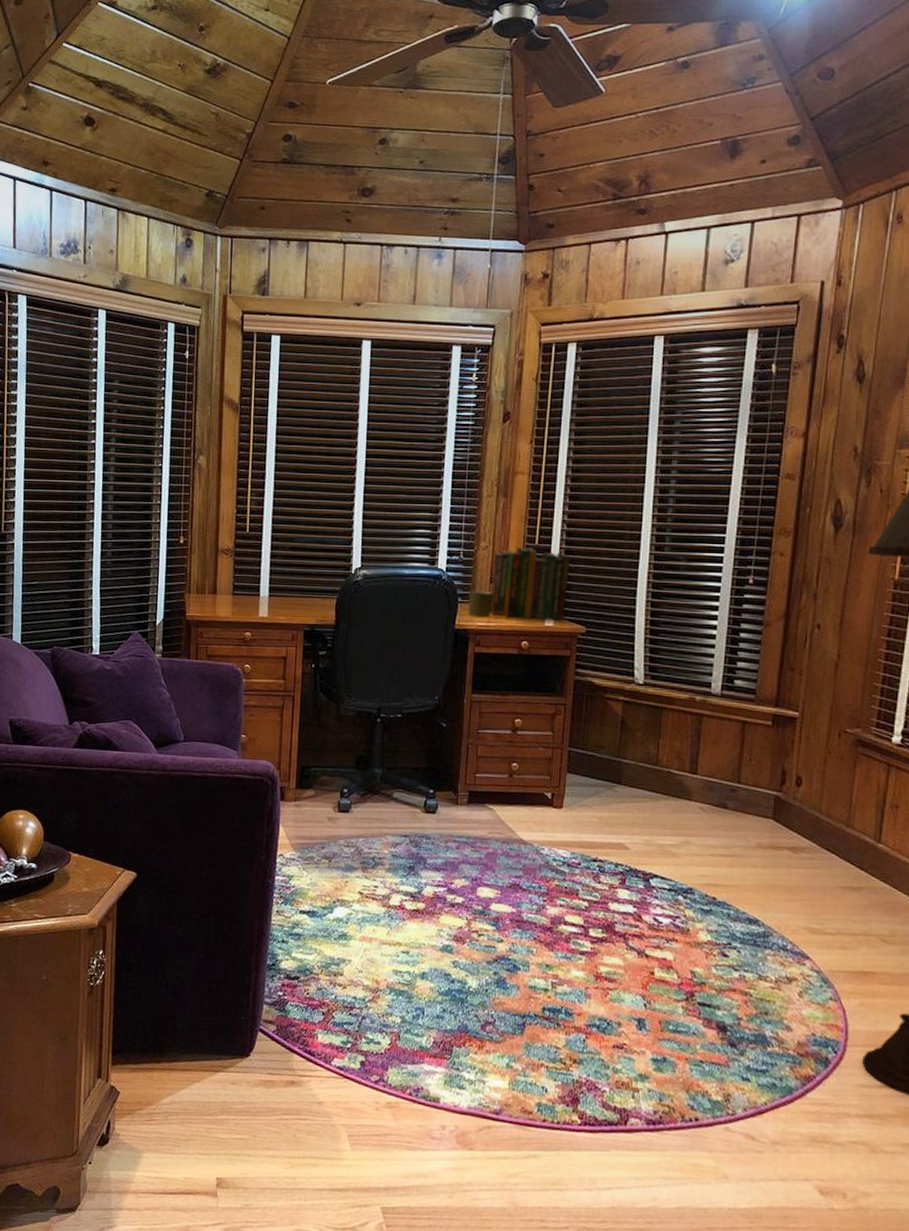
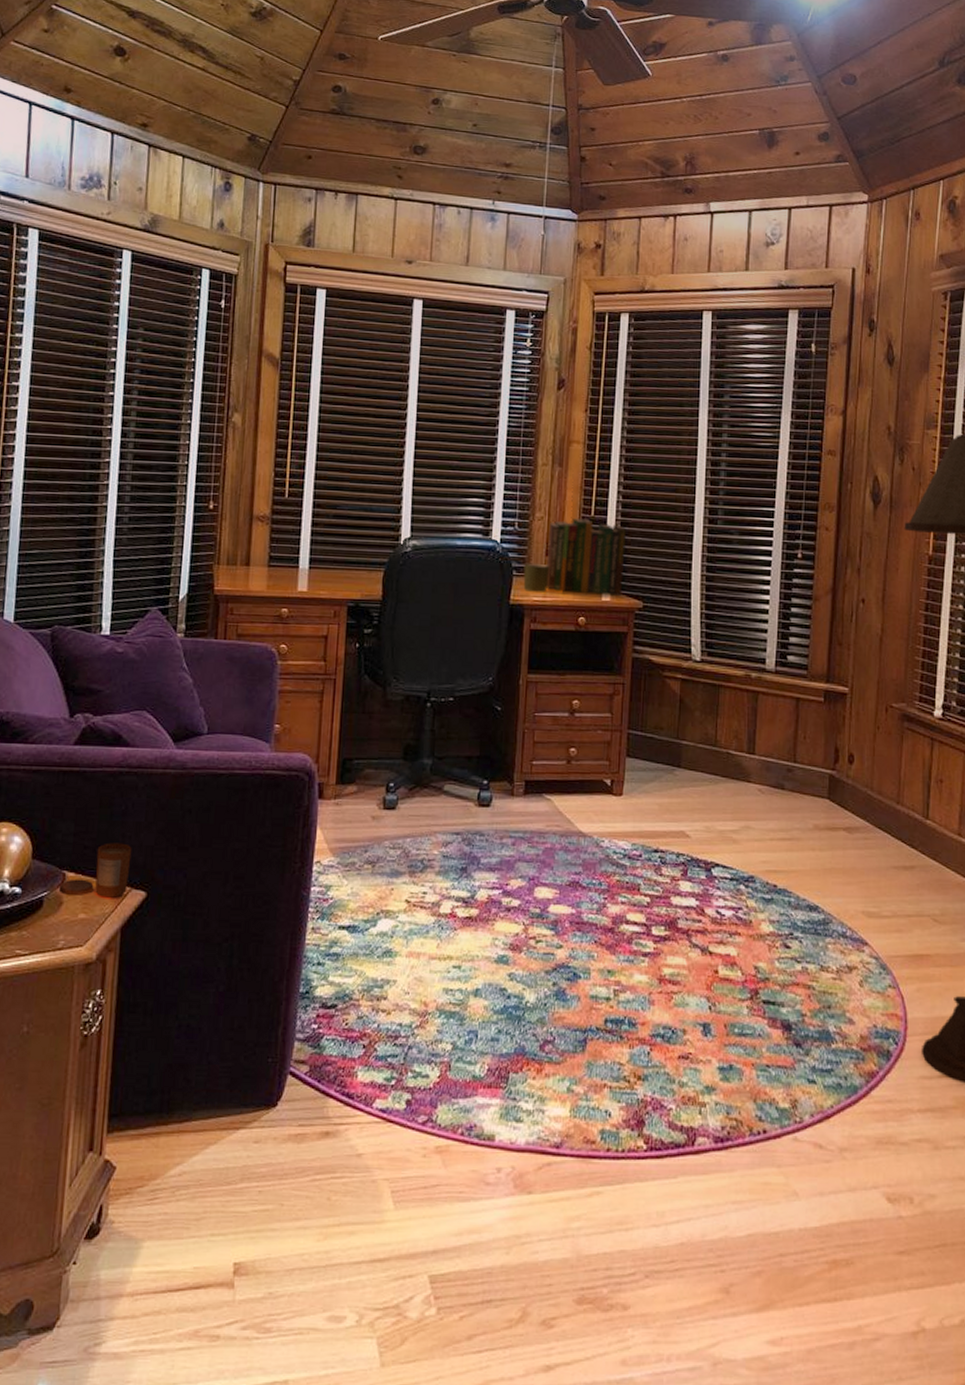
candle: none [66,830,124,876] -> present [58,843,132,898]

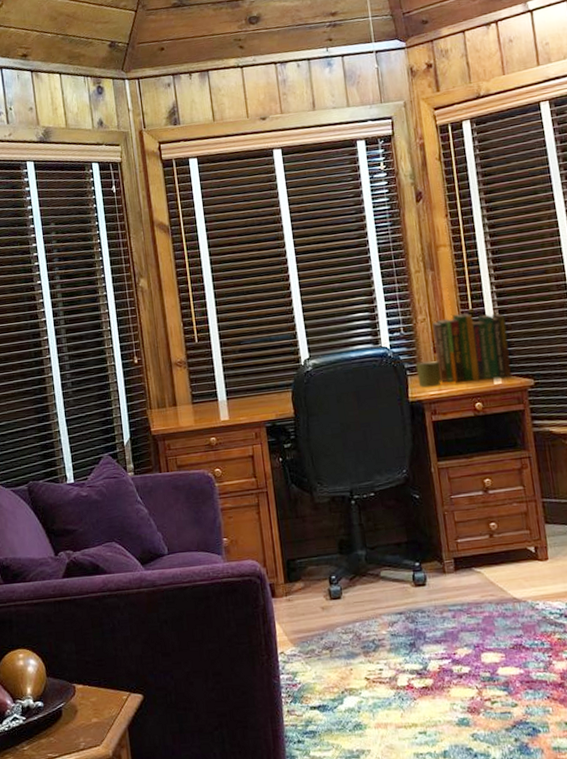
candle: present [58,843,132,898] -> none [72,655,127,705]

